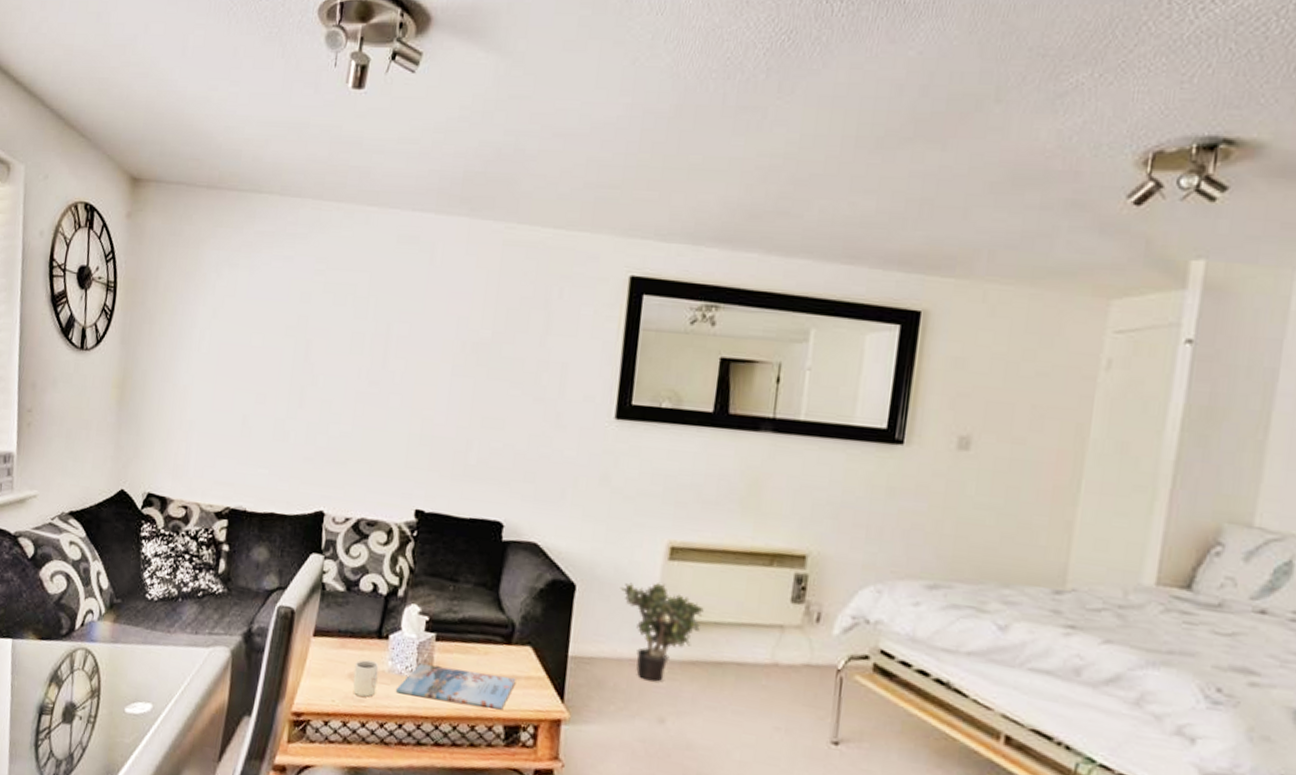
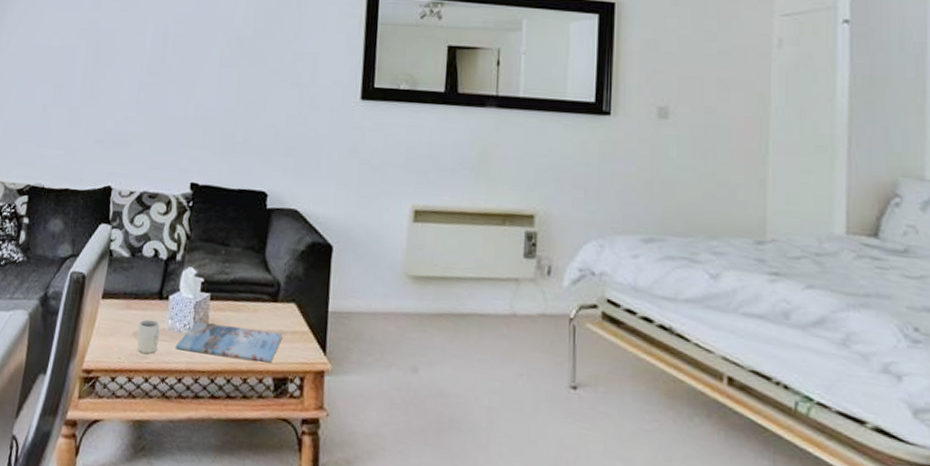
potted plant: present [620,582,704,682] -> none [372,243,447,333]

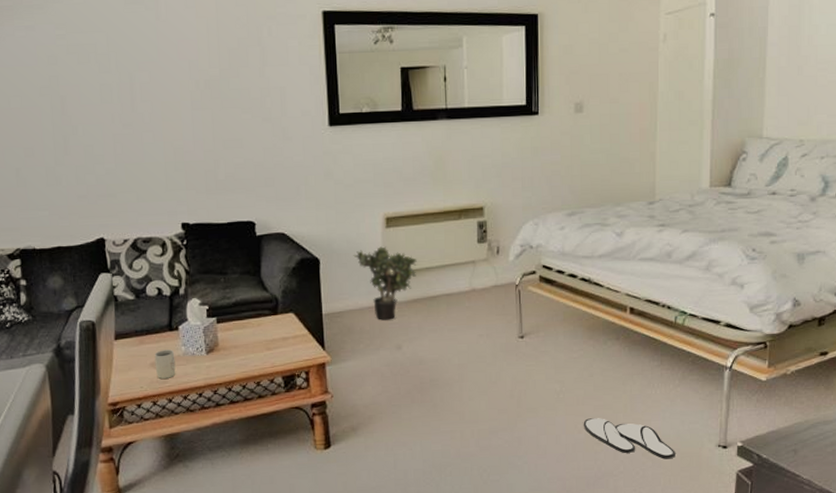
magazine: present [175,321,283,363] -> none [191,339,286,370]
potted plant: none [372,243,447,333] -> present [353,246,417,321]

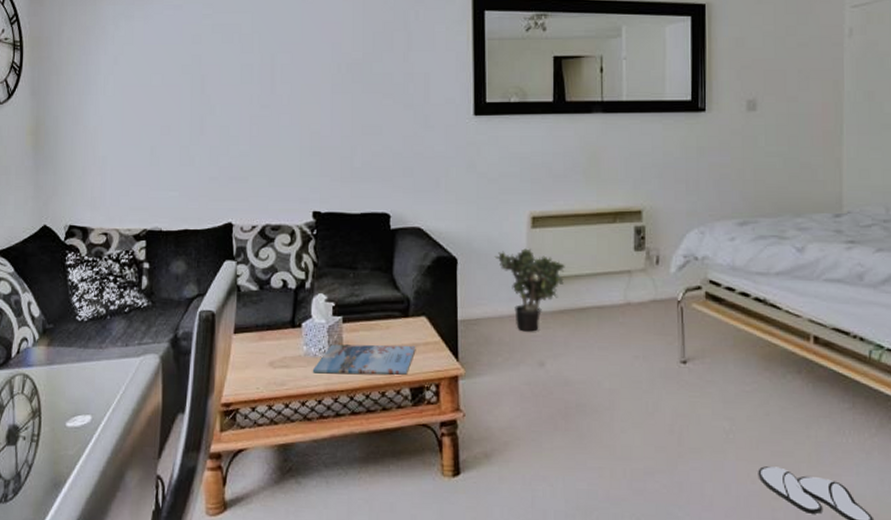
mug: present [154,350,176,379] -> none [273,348,296,381]
magazine: none [191,339,286,370] -> present [312,344,416,375]

